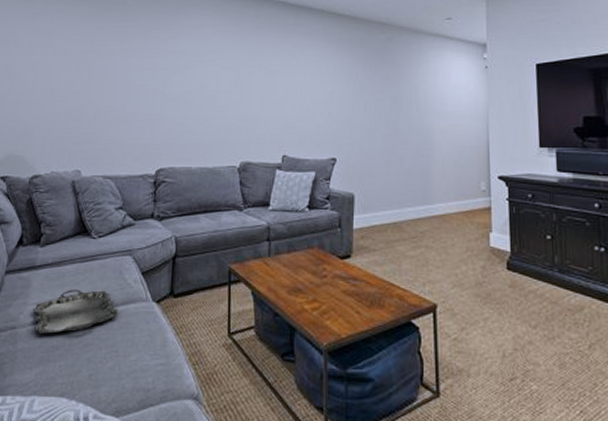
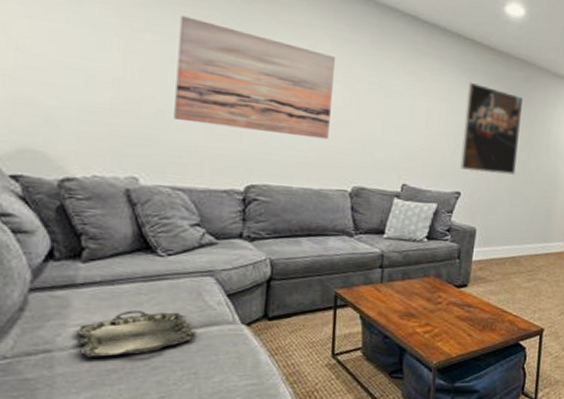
wall art: none [106,35,224,121] -> present [174,16,336,140]
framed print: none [334,51,387,137] -> present [460,81,523,175]

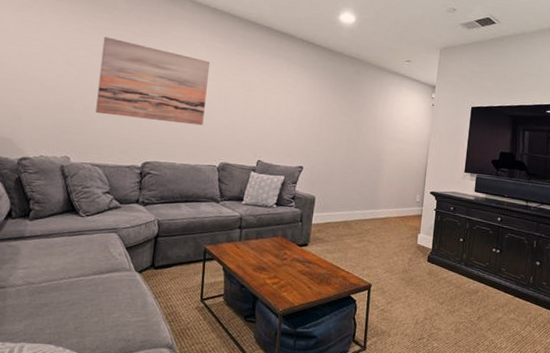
serving tray: present [76,310,198,357] -> none [22,258,104,293]
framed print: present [460,81,523,175] -> none [303,77,353,152]

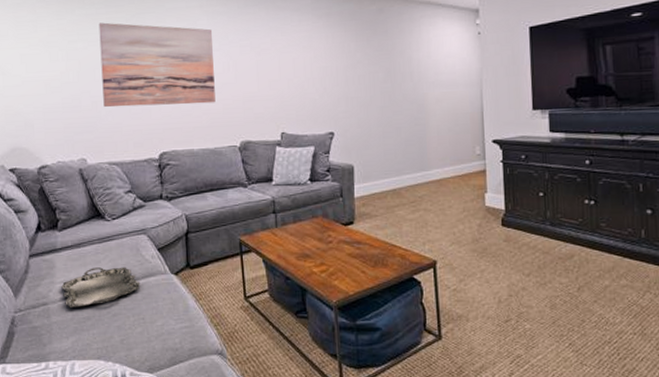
serving tray: none [22,258,104,293] -> present [61,267,141,307]

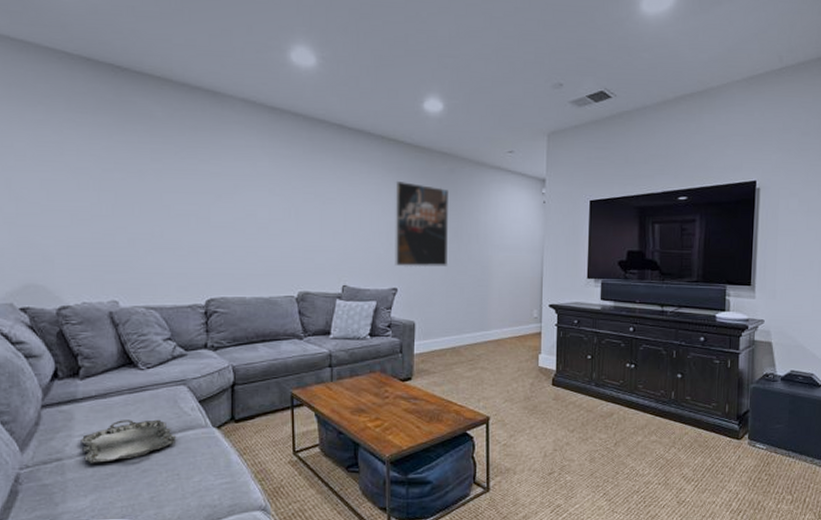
wall art: present [99,22,216,107] -> none [141,152,274,250]
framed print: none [325,25,382,111] -> present [395,180,448,268]

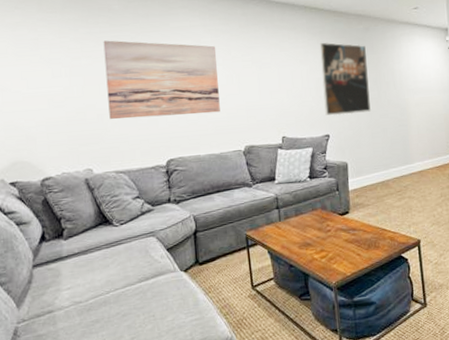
serving tray: present [81,419,177,463] -> none [68,268,150,313]
wall art: none [141,152,274,250] -> present [103,40,220,119]

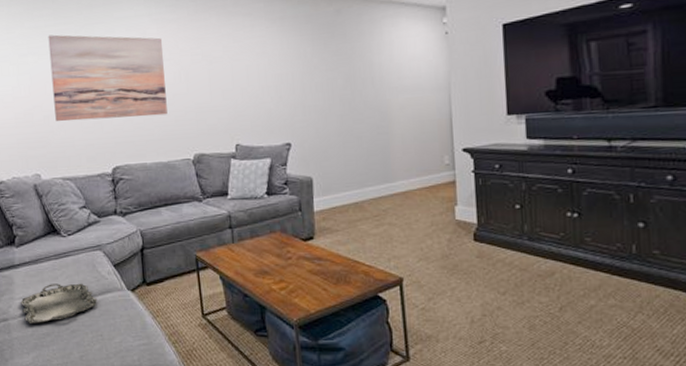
serving tray: none [68,268,150,313] -> present [21,283,98,323]
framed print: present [319,42,371,116] -> none [280,30,342,120]

